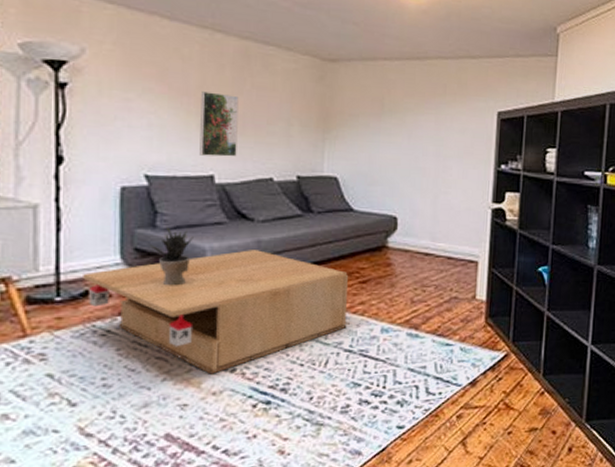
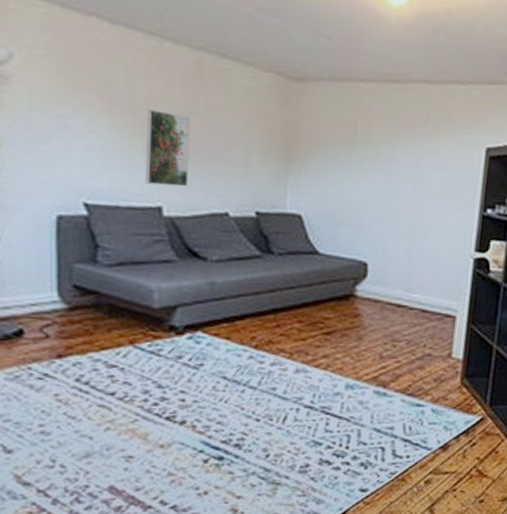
coffee table: present [83,250,348,374] -> none [16,292,311,426]
potted plant: present [149,227,194,286] -> none [89,263,139,329]

